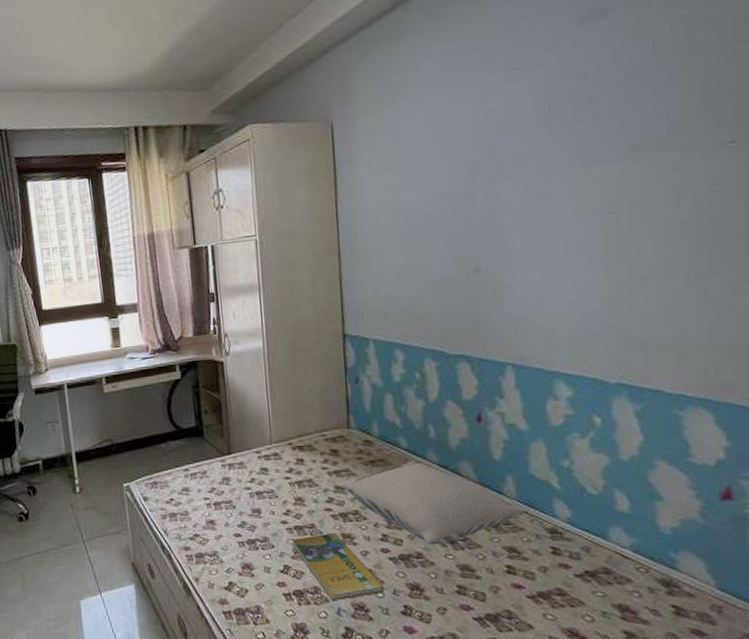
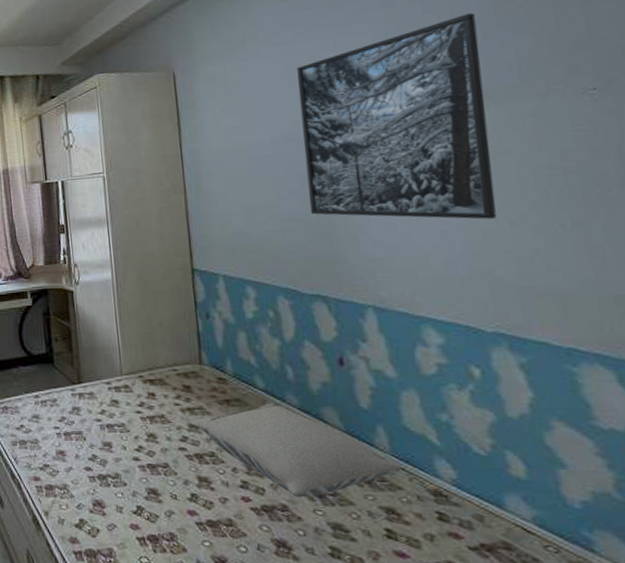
booklet: present [292,532,385,601] -> none [144,474,248,552]
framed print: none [457,59,635,276] -> present [297,13,497,220]

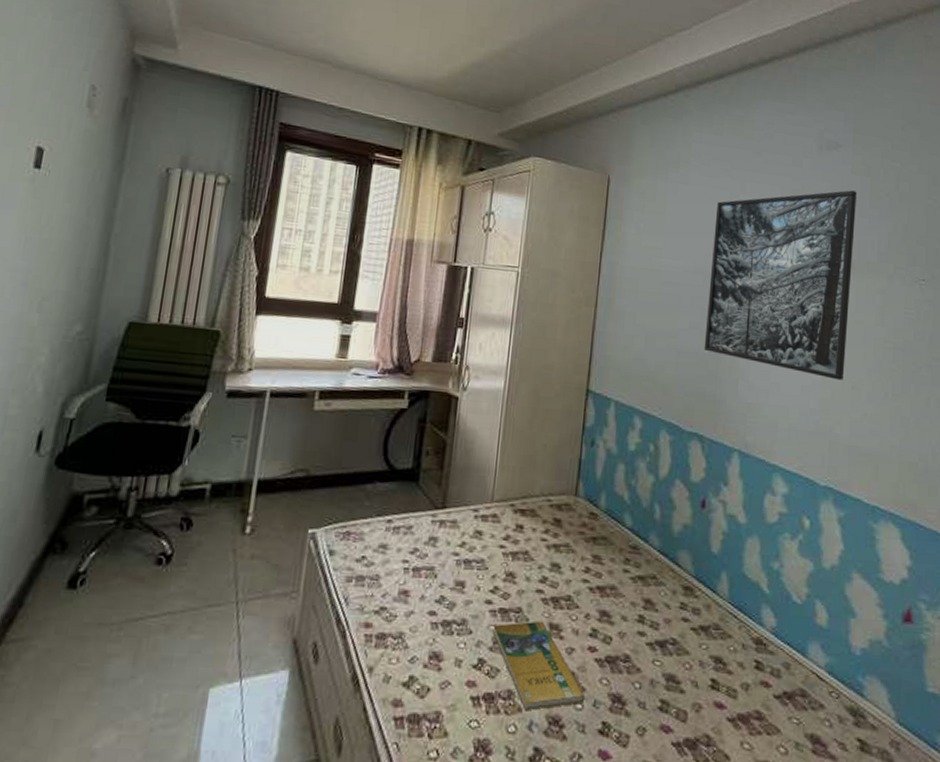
booklet: none [144,474,248,552] -> present [492,621,586,711]
pillow: present [190,403,402,498] -> none [553,543,735,647]

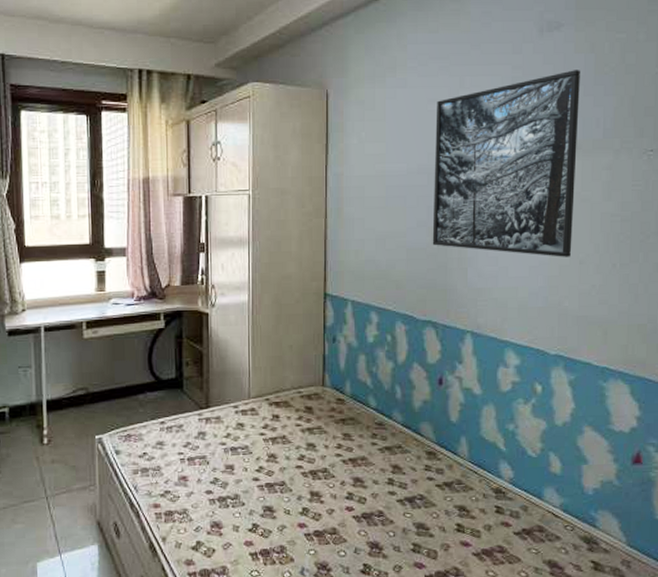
booklet: present [492,621,586,711] -> none [262,490,347,561]

